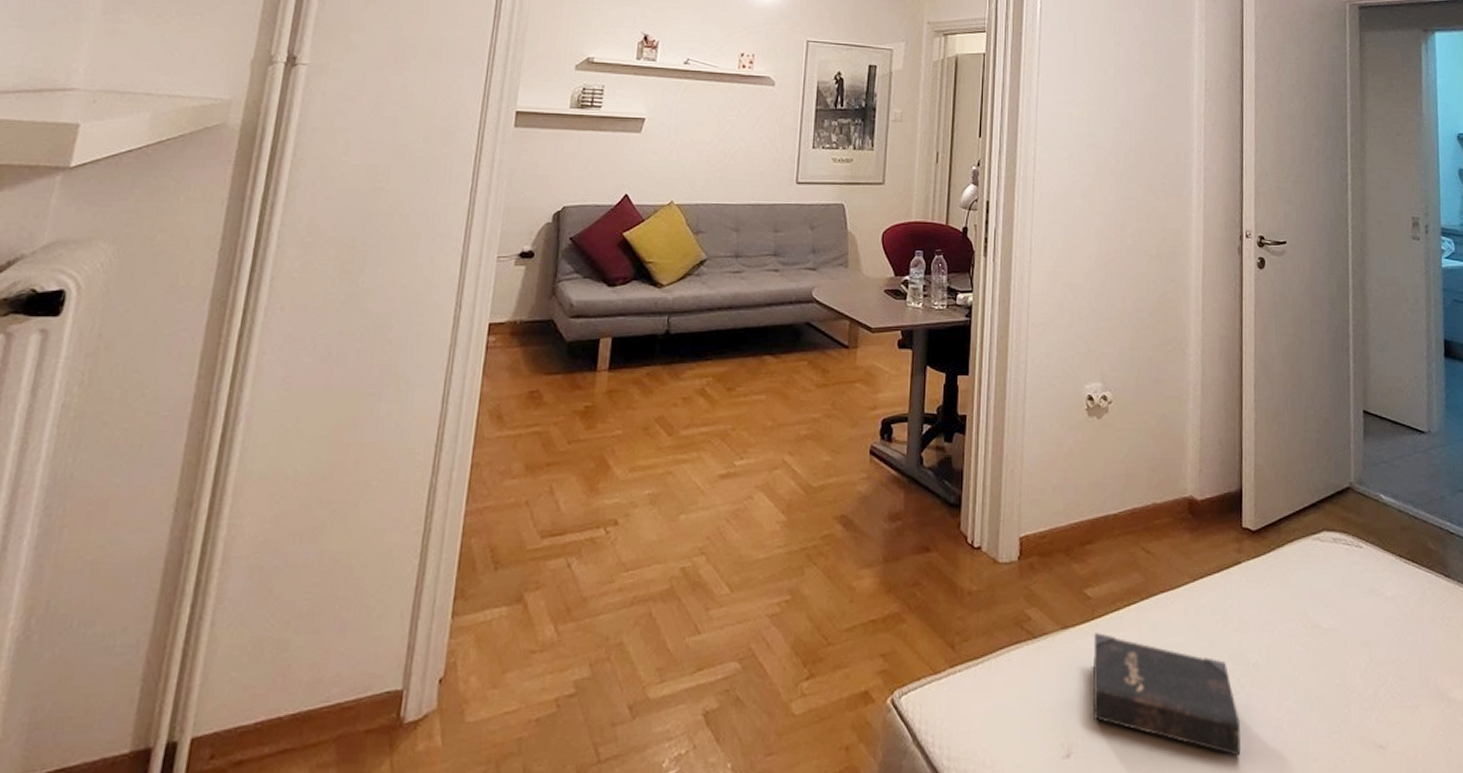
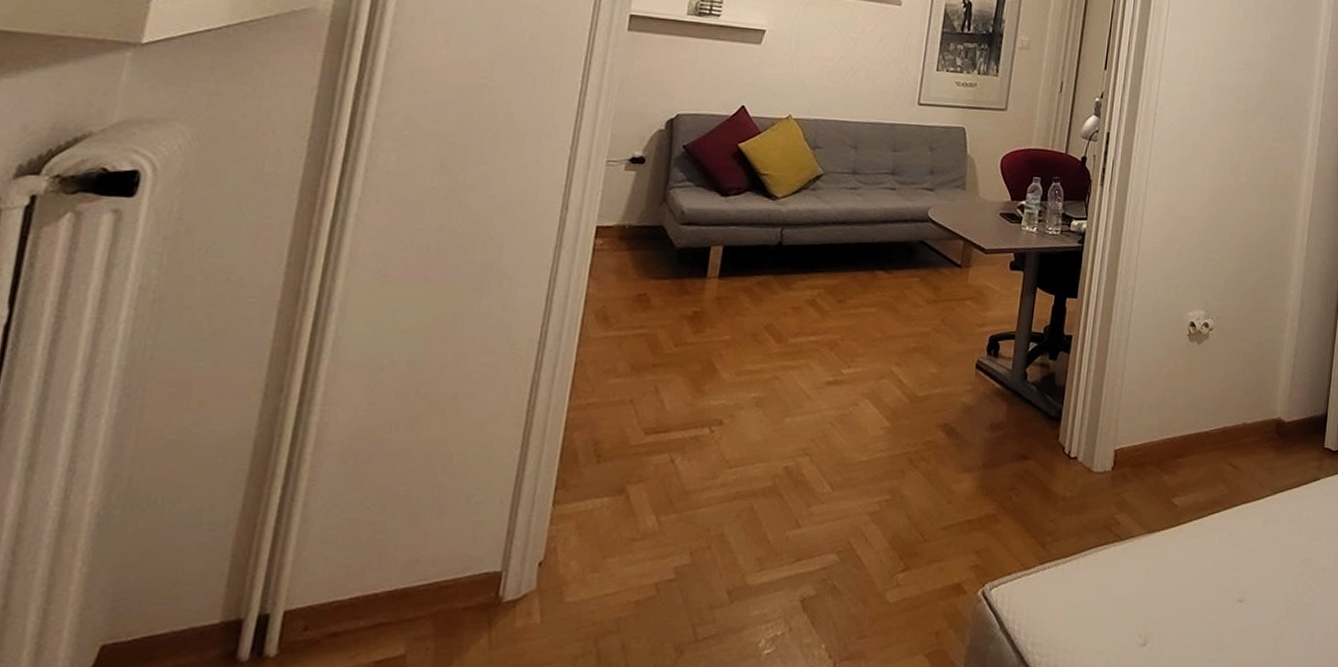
hardback book: present [1092,633,1241,756] -> none [1171,537,1305,648]

